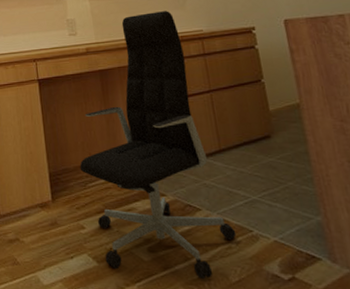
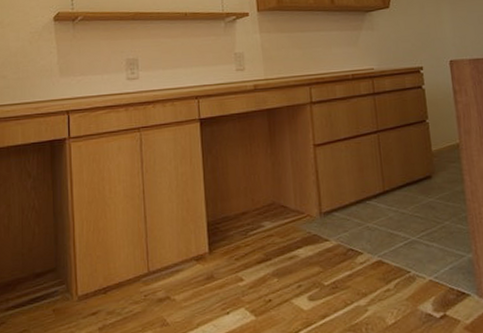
office chair: present [80,11,236,280] -> none [241,47,395,325]

